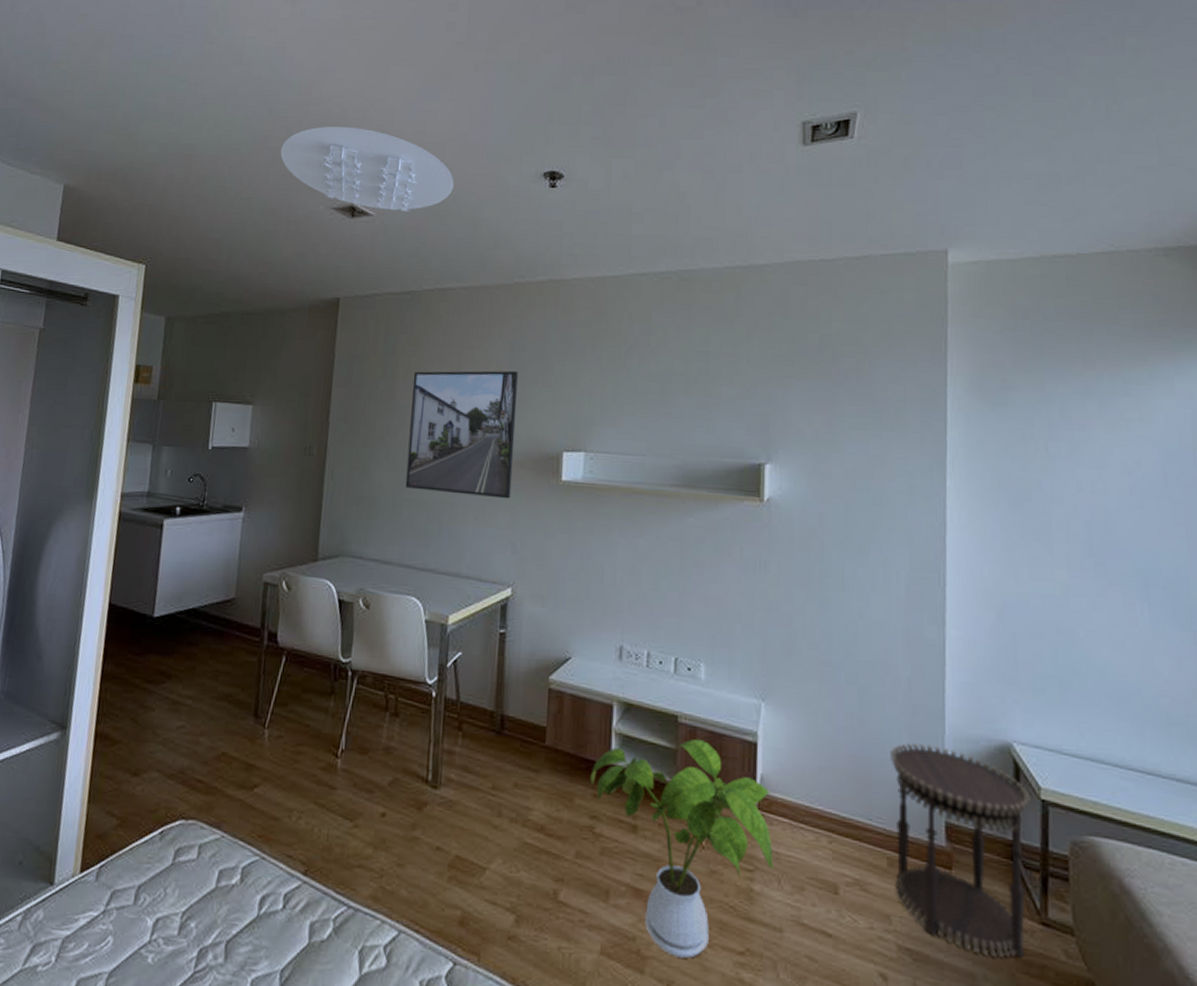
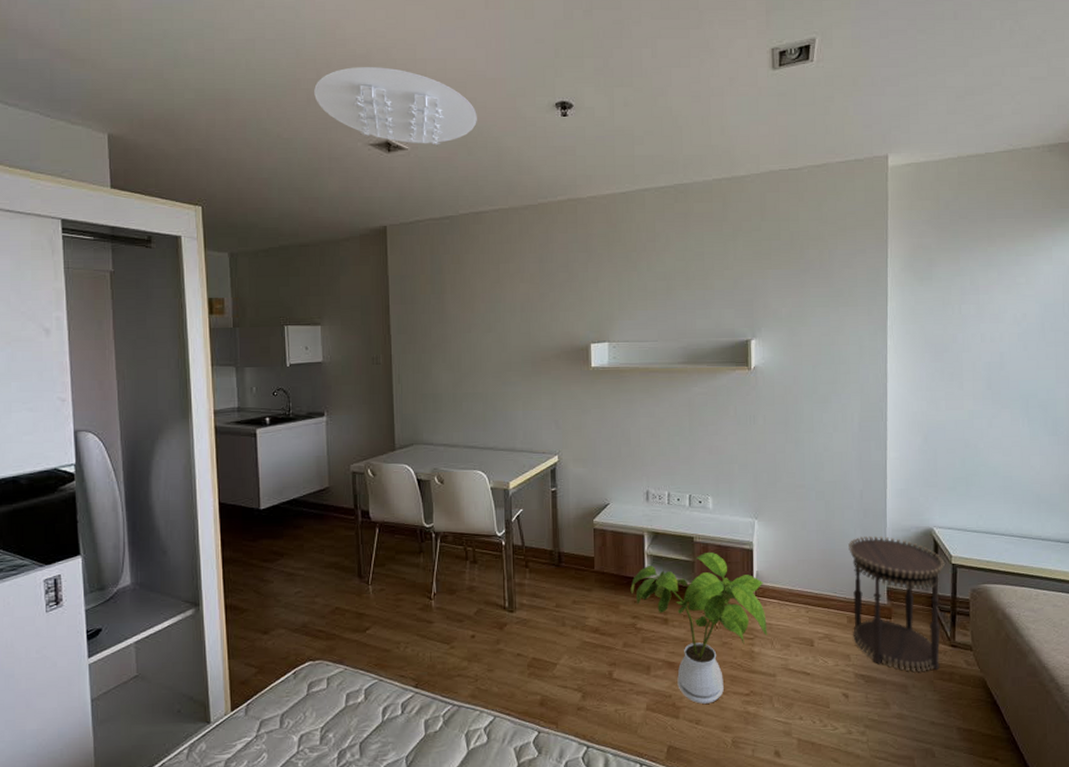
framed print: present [405,370,518,499] -> none [459,279,551,386]

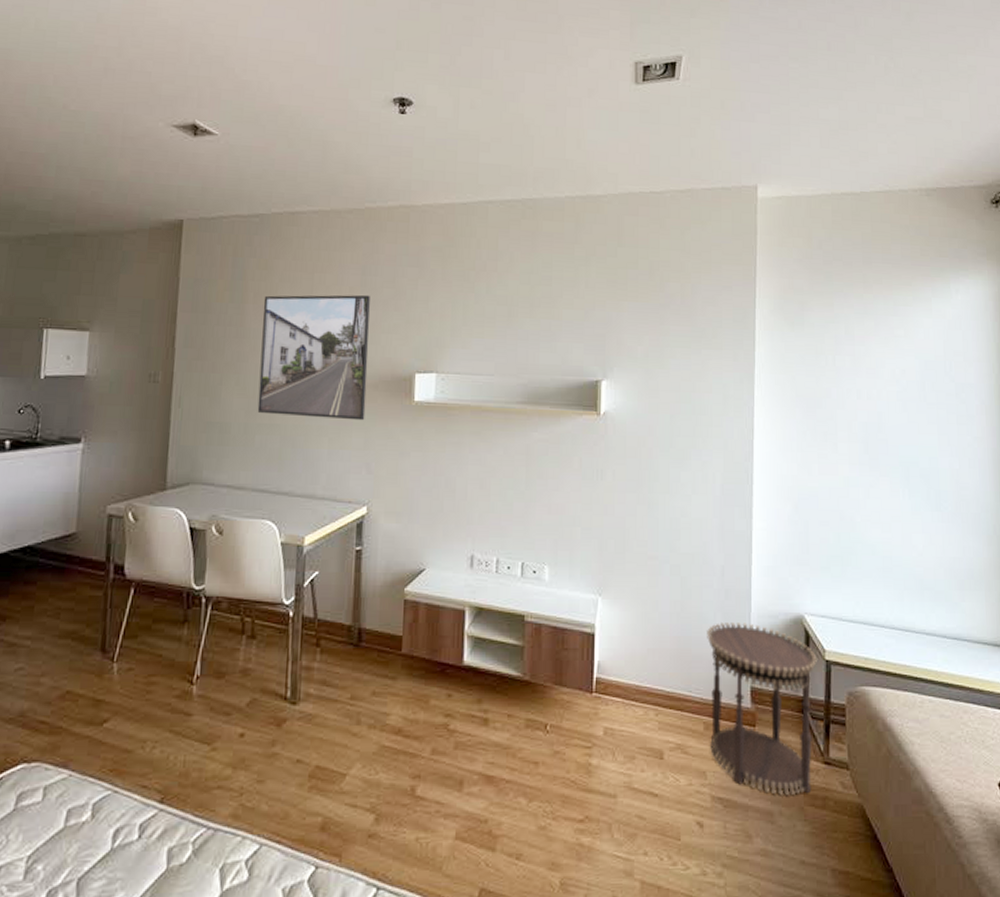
ceiling light: present [314,67,477,147] -> none [113,38,302,135]
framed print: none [459,279,551,386] -> present [257,294,370,421]
house plant: present [630,551,768,704] -> none [444,634,609,832]

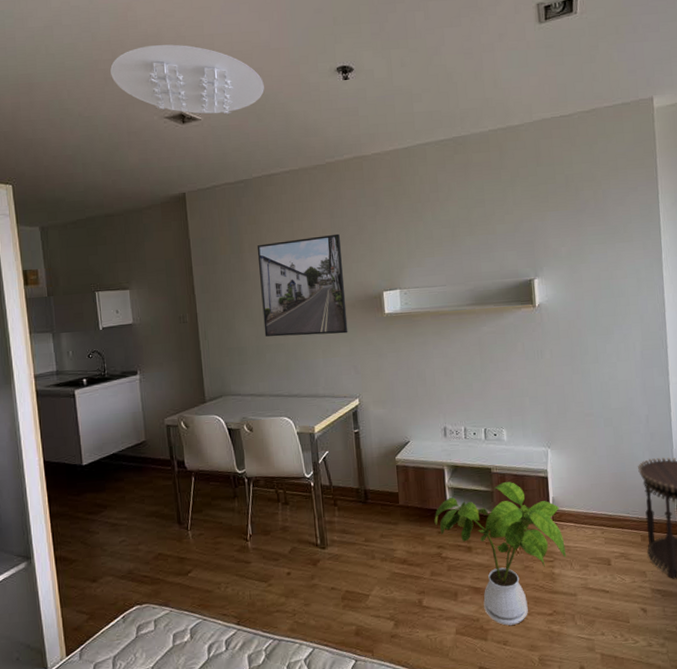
ceiling light: none [113,38,302,135] -> present [110,44,264,116]
house plant: none [444,634,609,832] -> present [434,481,567,626]

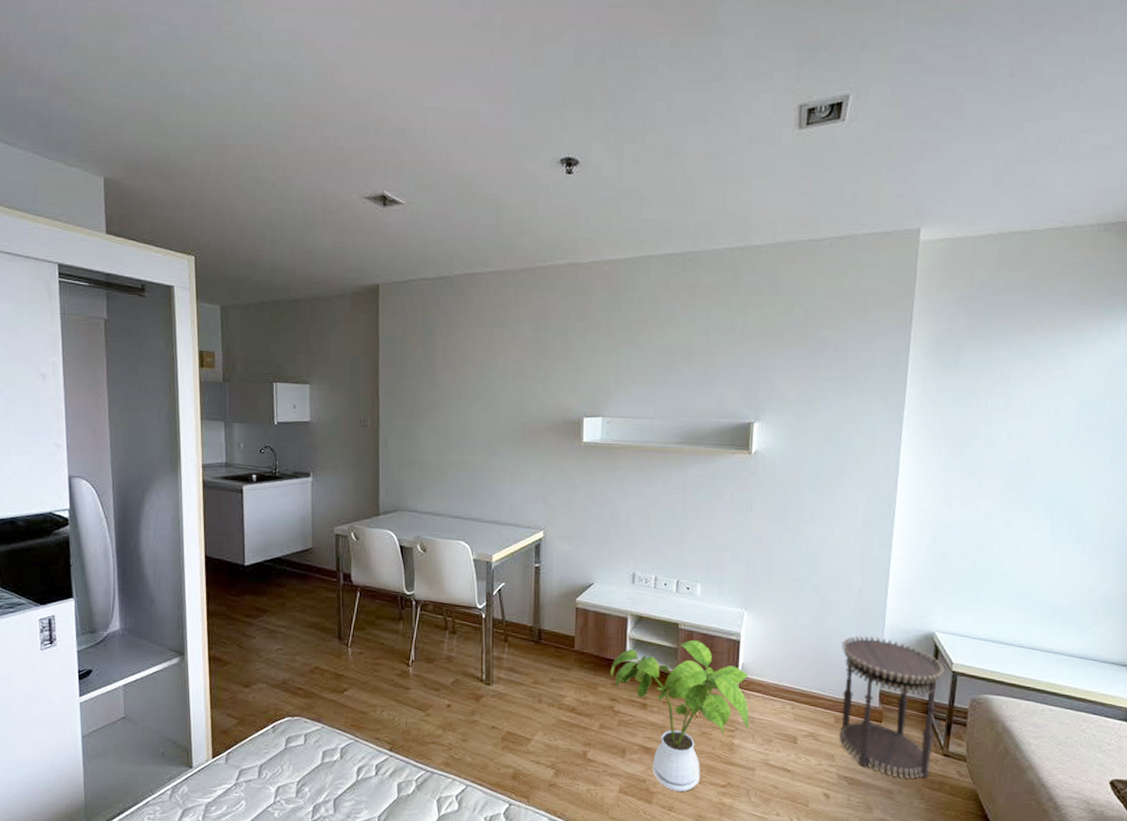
ceiling light: present [110,44,264,116] -> none [310,114,477,202]
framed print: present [257,233,348,337] -> none [449,347,543,459]

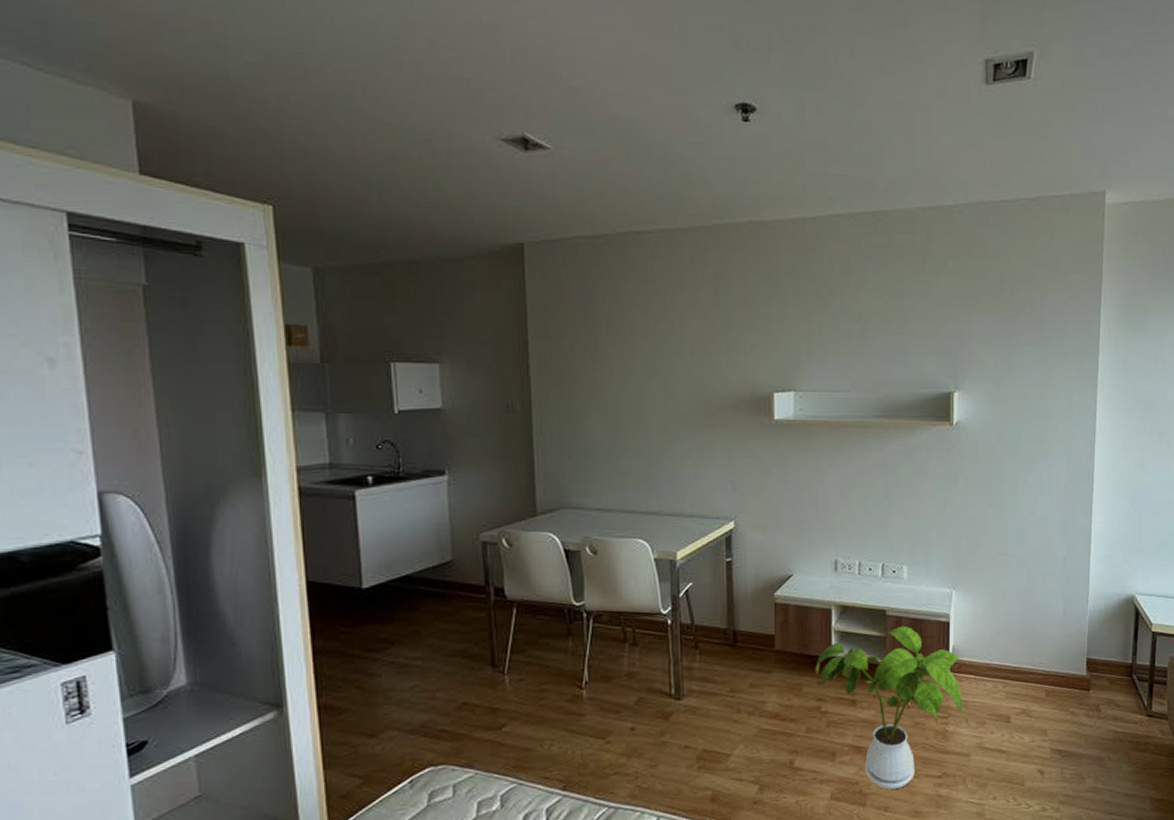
side table: present [839,635,944,779] -> none [1049,604,1145,744]

